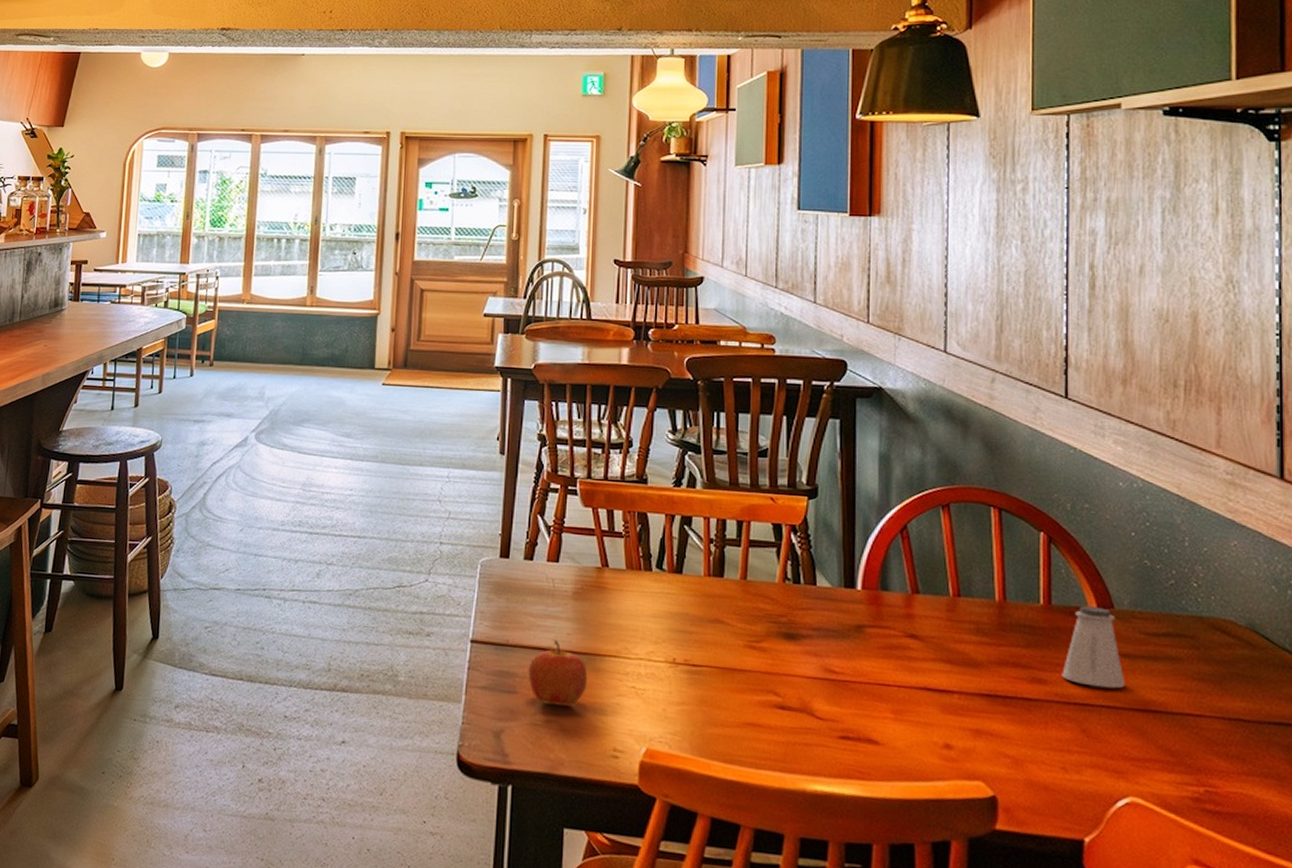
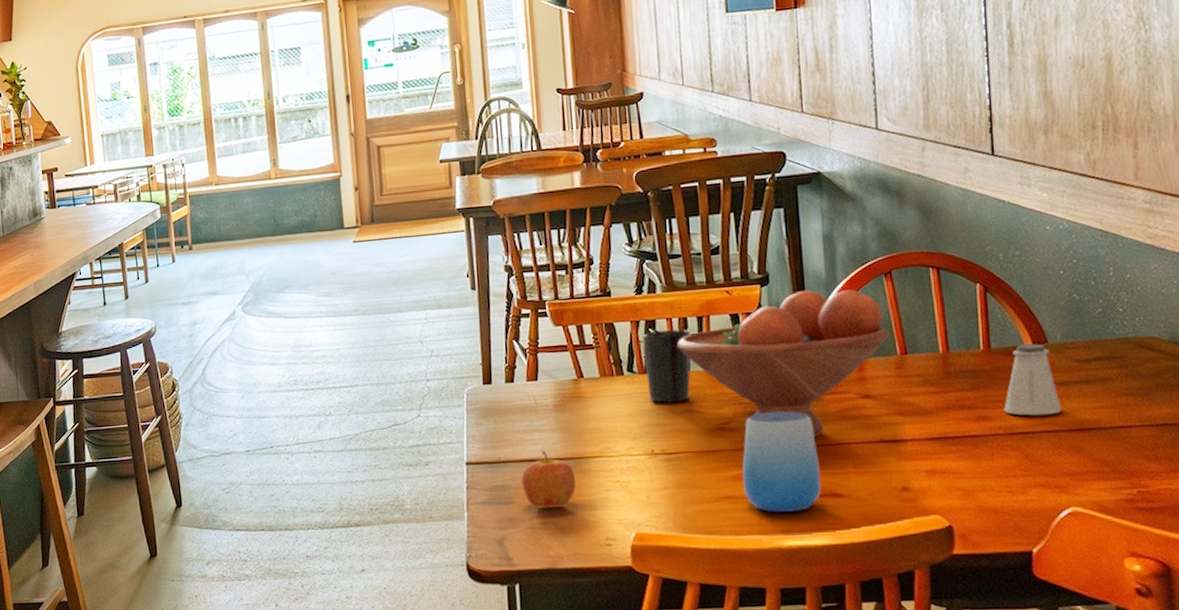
cup: none [675,529,728,610] -> present [642,329,691,403]
fruit bowl: none [713,509,943,673] -> present [677,289,890,438]
cup: none [769,636,856,753] -> present [742,411,822,513]

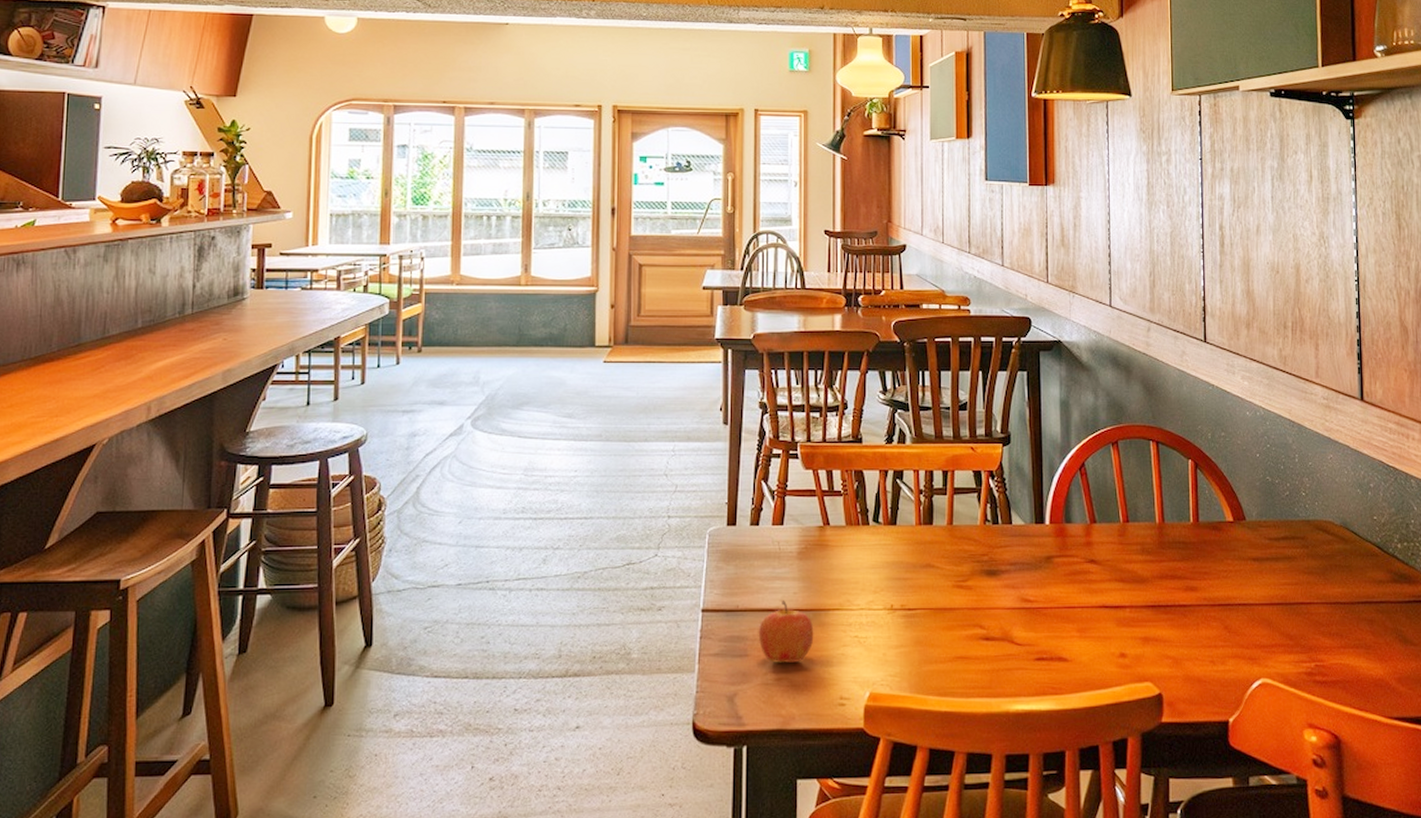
cup: present [642,329,691,403] -> none [890,482,935,556]
fruit bowl: present [677,289,890,438] -> none [923,452,1114,600]
cup: present [742,411,822,513] -> none [976,572,1049,676]
saltshaker: present [1004,344,1062,416] -> none [1208,520,1255,589]

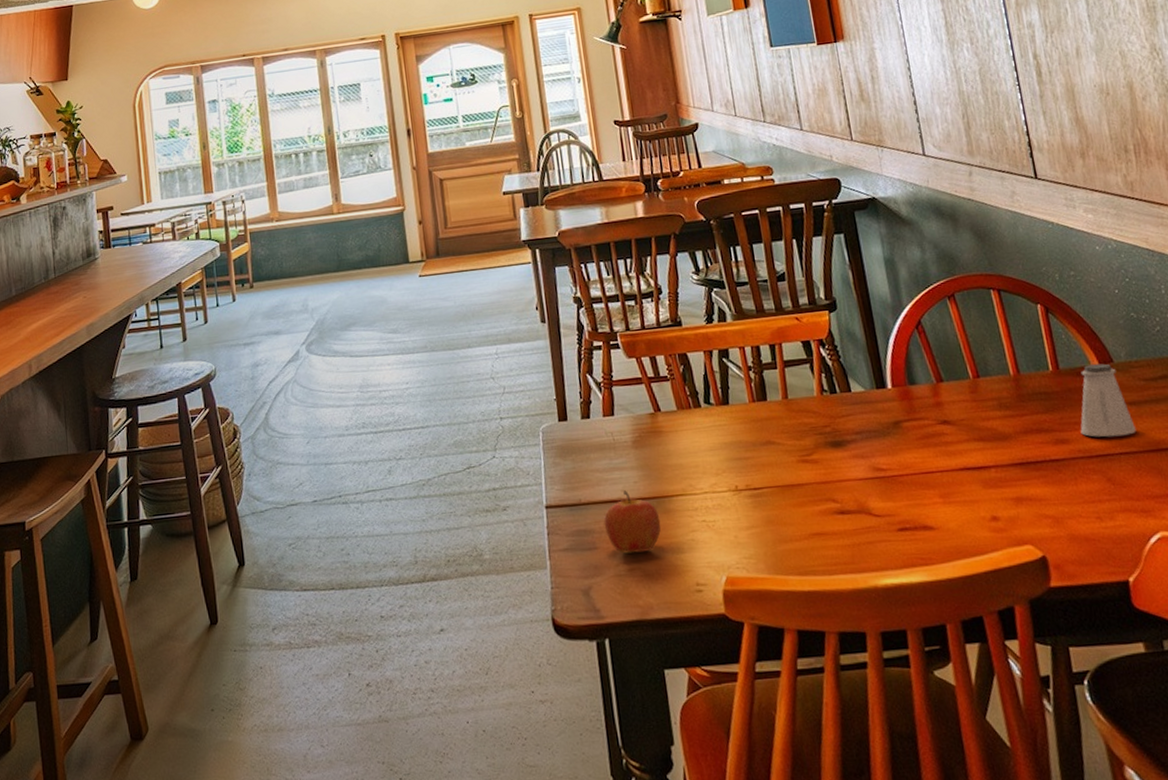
saltshaker: none [1208,520,1255,589] -> present [1080,363,1136,438]

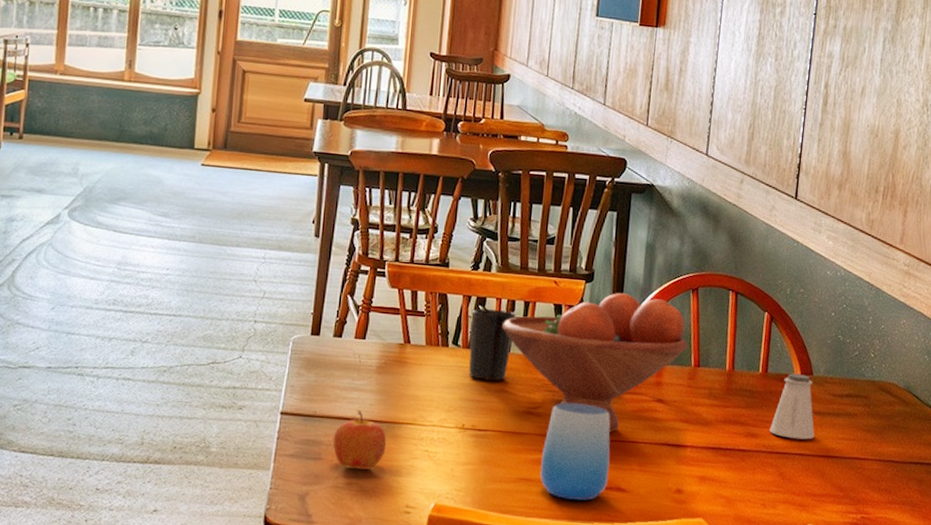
cup: none [716,358,769,435] -> present [469,308,516,381]
fruit bowl: none [752,313,960,467] -> present [502,292,688,433]
cup: none [827,440,911,549] -> present [539,402,611,501]

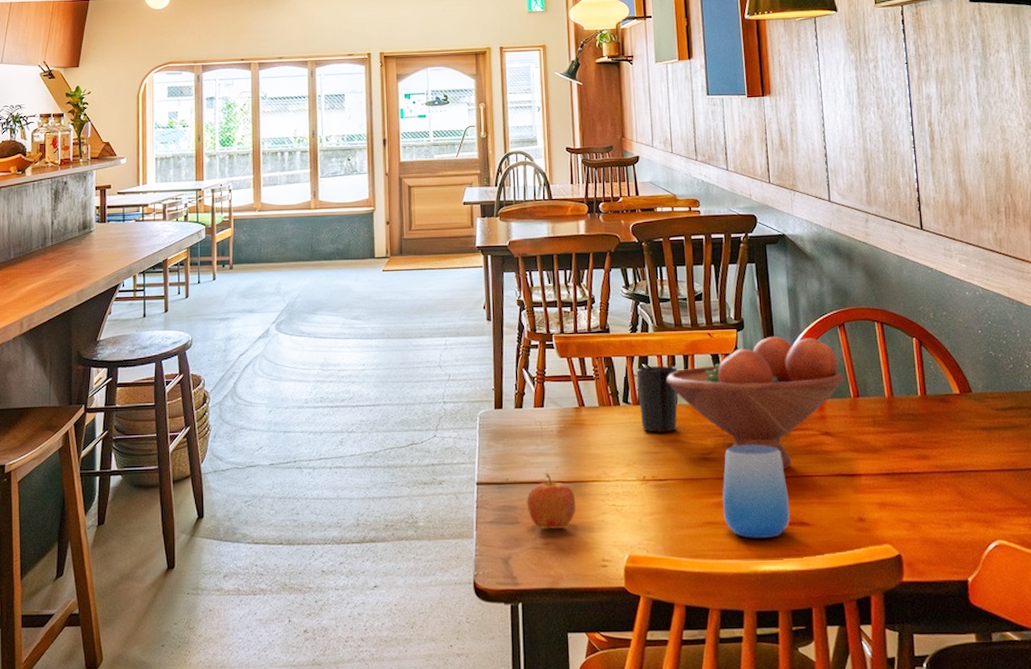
saltshaker: present [769,373,815,440] -> none [939,393,986,457]

